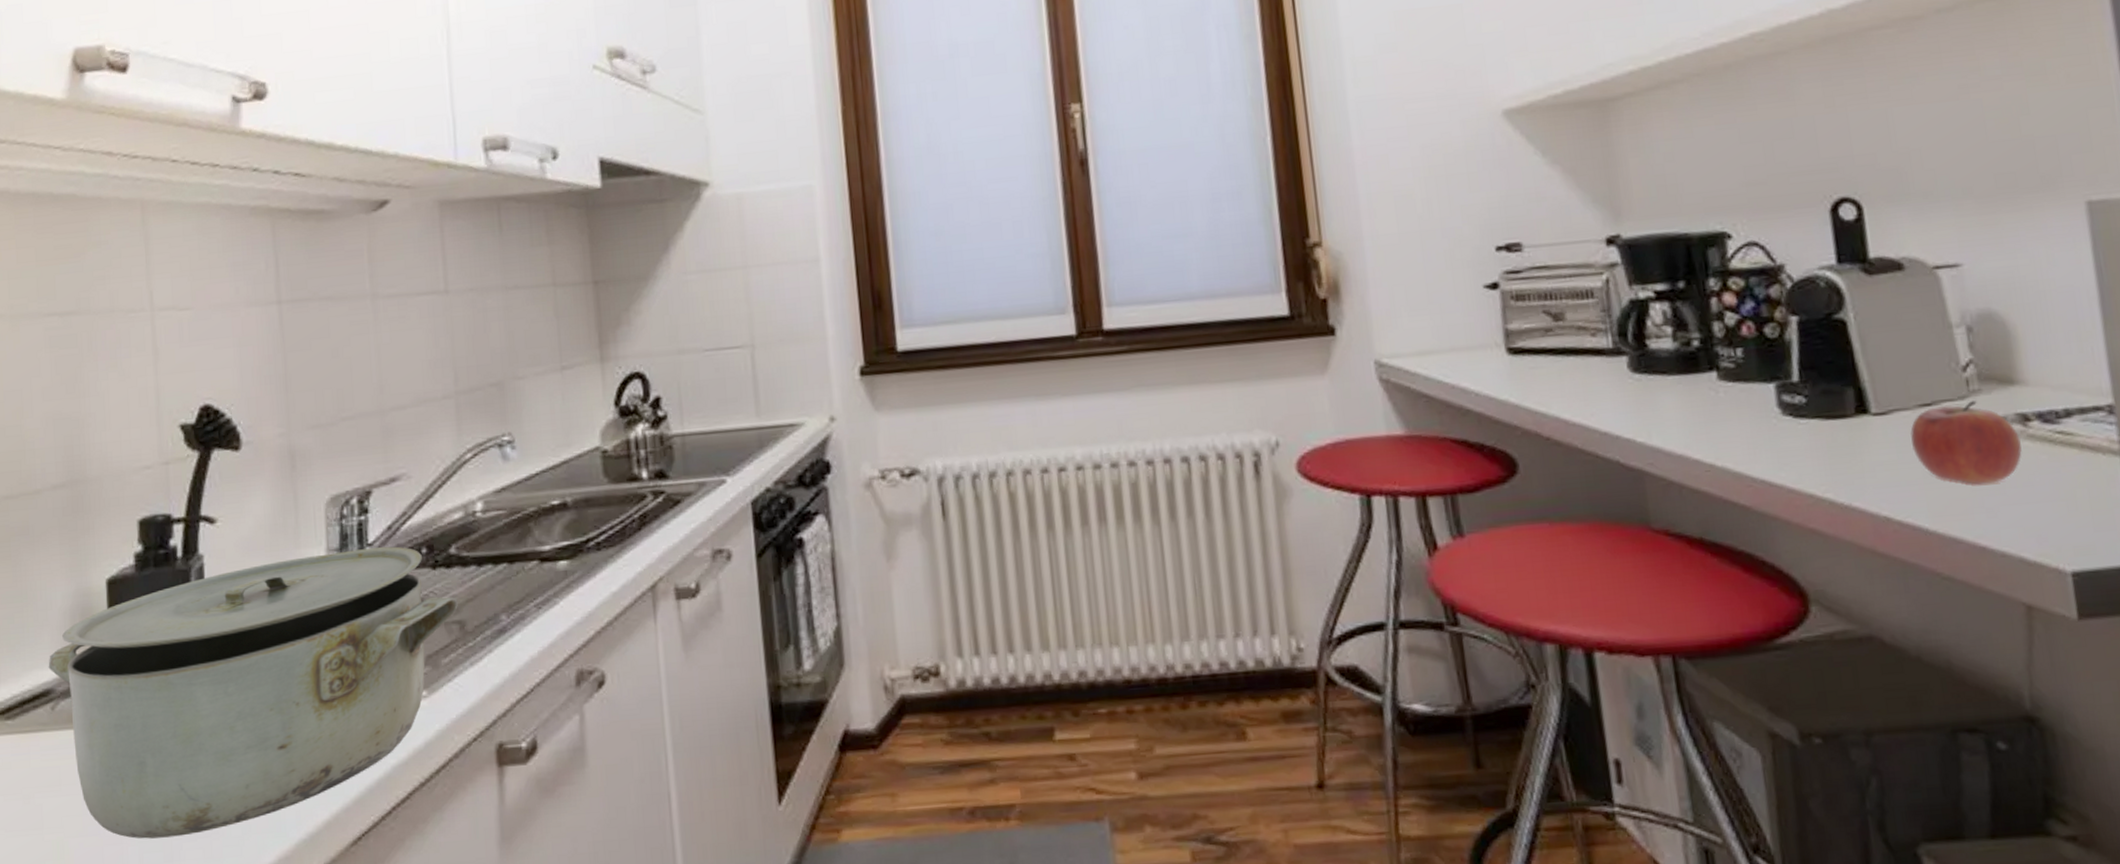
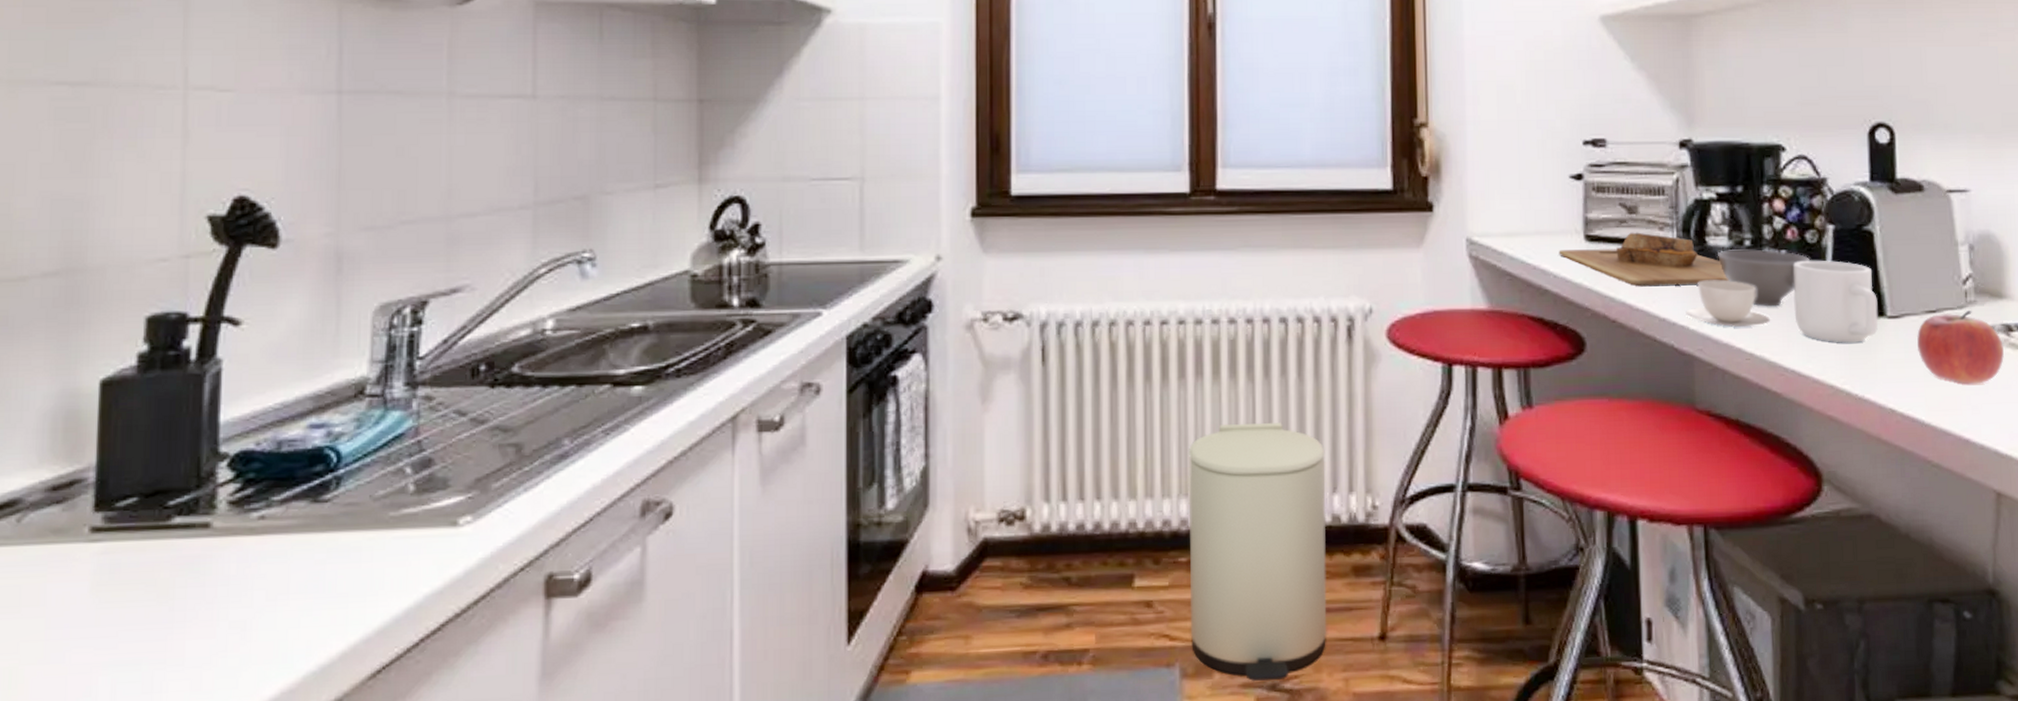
saucepan: present [48,546,458,839] -> none [17,361,516,668]
pedal bin: none [1099,566,1260,834] -> present [1188,423,1327,681]
cutting board: none [1478,340,1678,399] -> present [1558,232,1729,286]
teacup: none [1630,385,1730,437] -> present [1685,280,1770,327]
bowl: none [1661,348,1773,412] -> present [1717,249,1811,307]
mug: none [1752,355,1862,447] -> present [1793,260,1879,343]

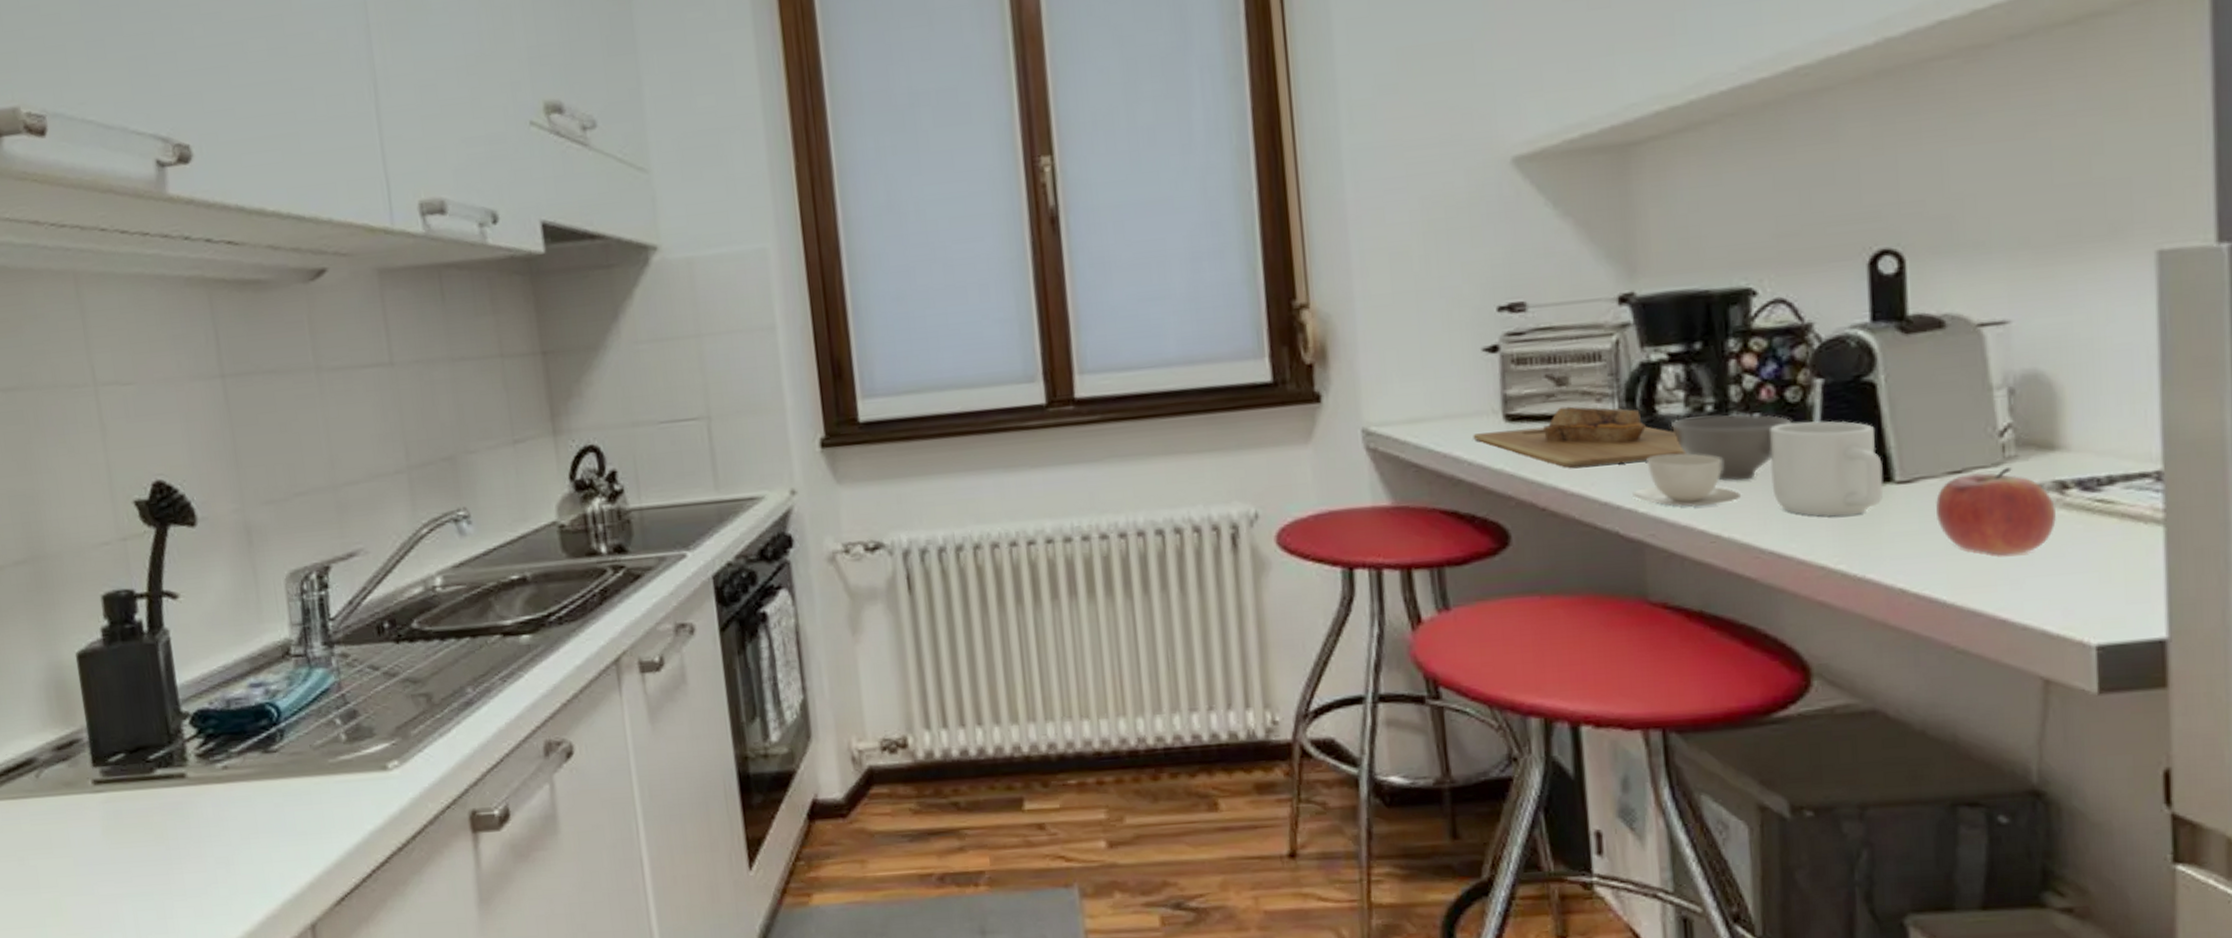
pedal bin: present [1188,423,1327,681] -> none [1069,640,1232,900]

